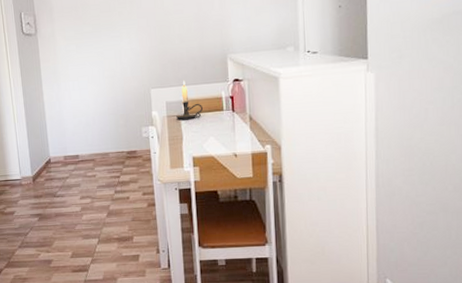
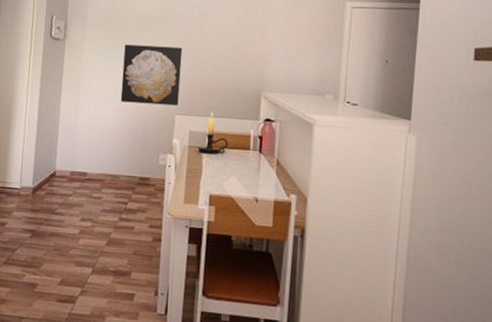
wall art: none [93,24,152,85] -> present [120,44,183,106]

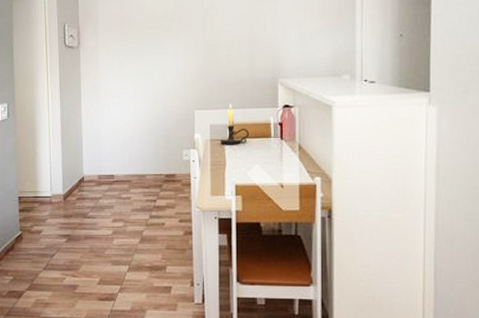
wall art: present [120,44,183,106] -> none [138,43,197,103]

